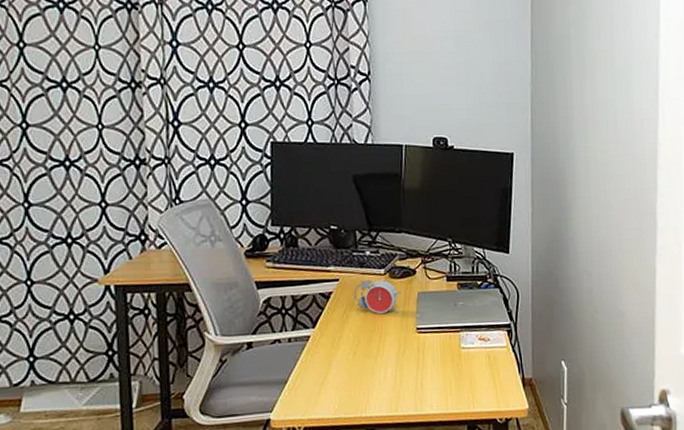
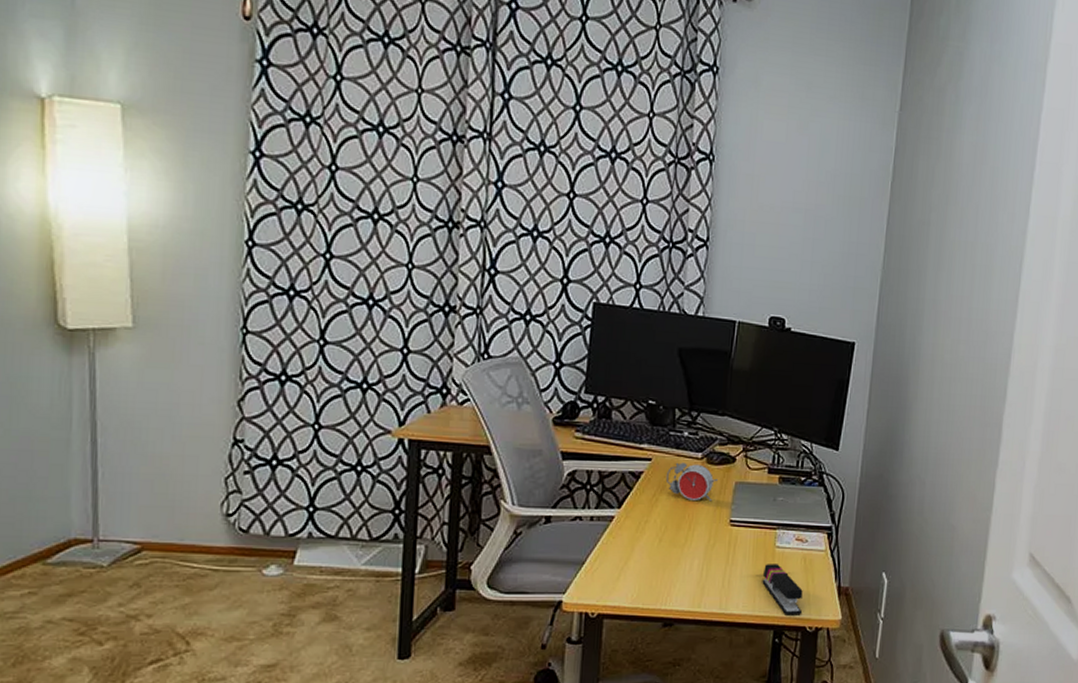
stapler: none [451,363,491,410] -> present [762,564,803,615]

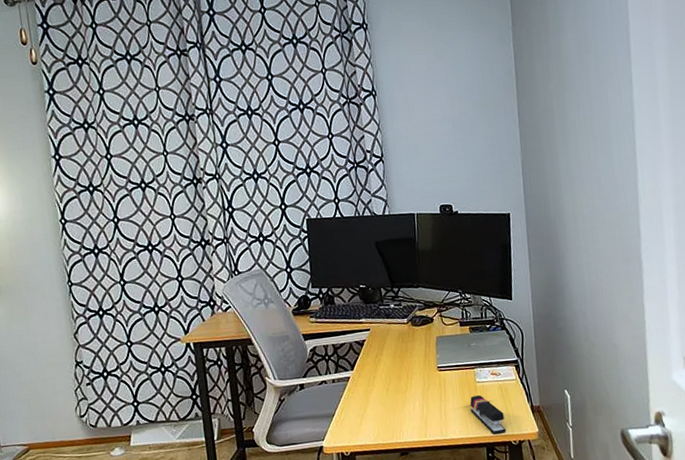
alarm clock: present [665,462,718,502] -> none [382,327,423,356]

